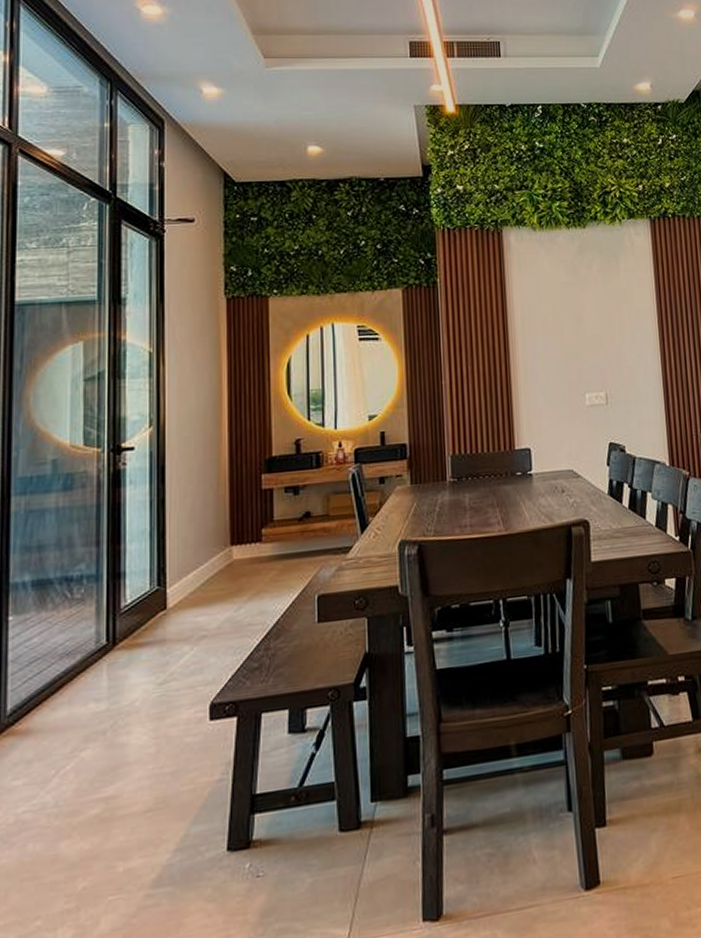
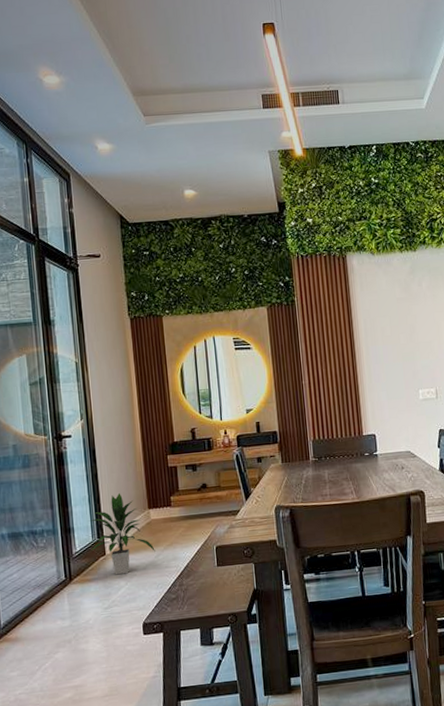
indoor plant: none [146,523,235,637] -> present [89,492,155,575]

